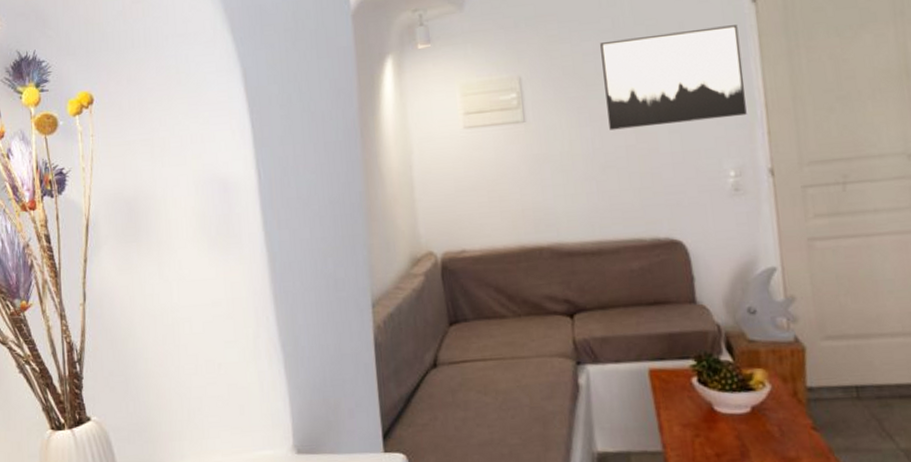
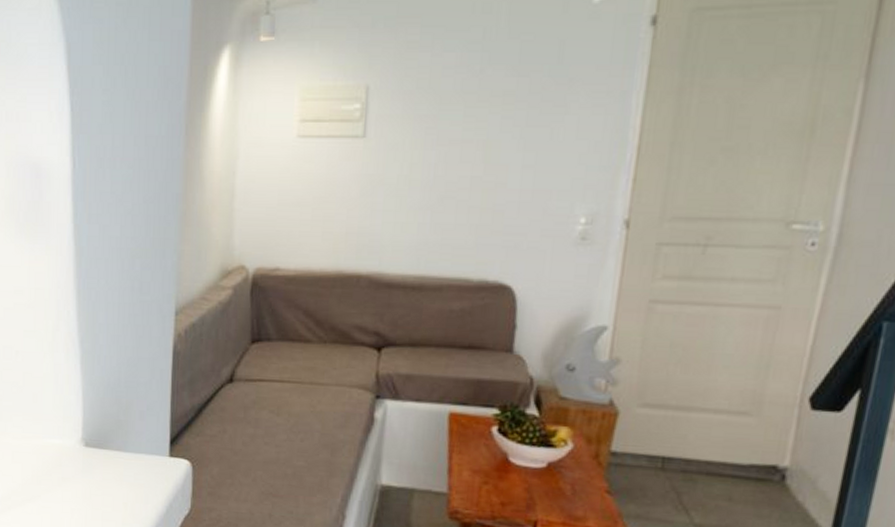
wall art: present [600,25,747,130] -> none [457,50,627,158]

